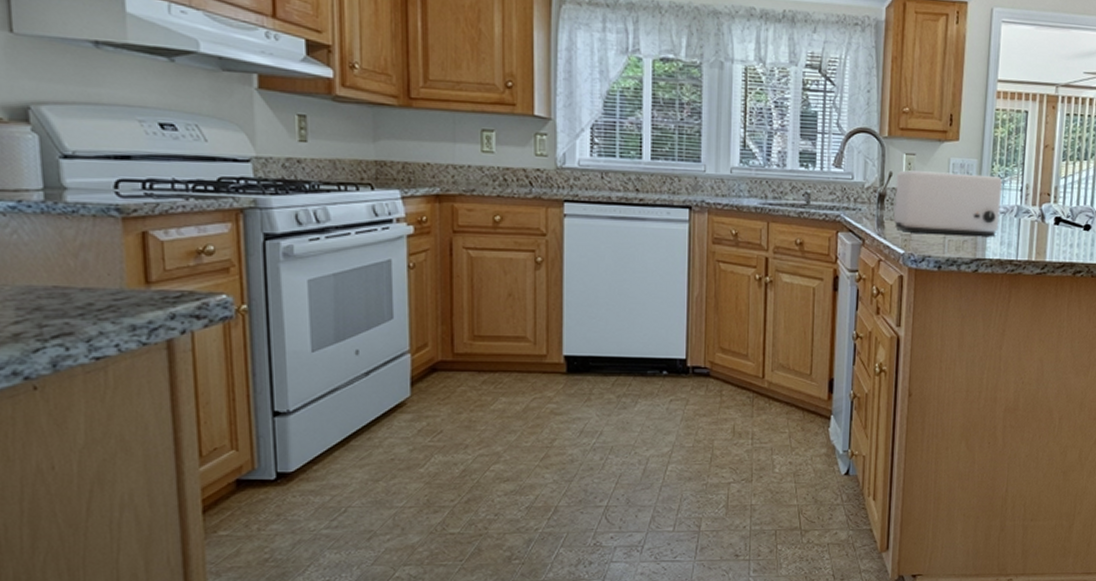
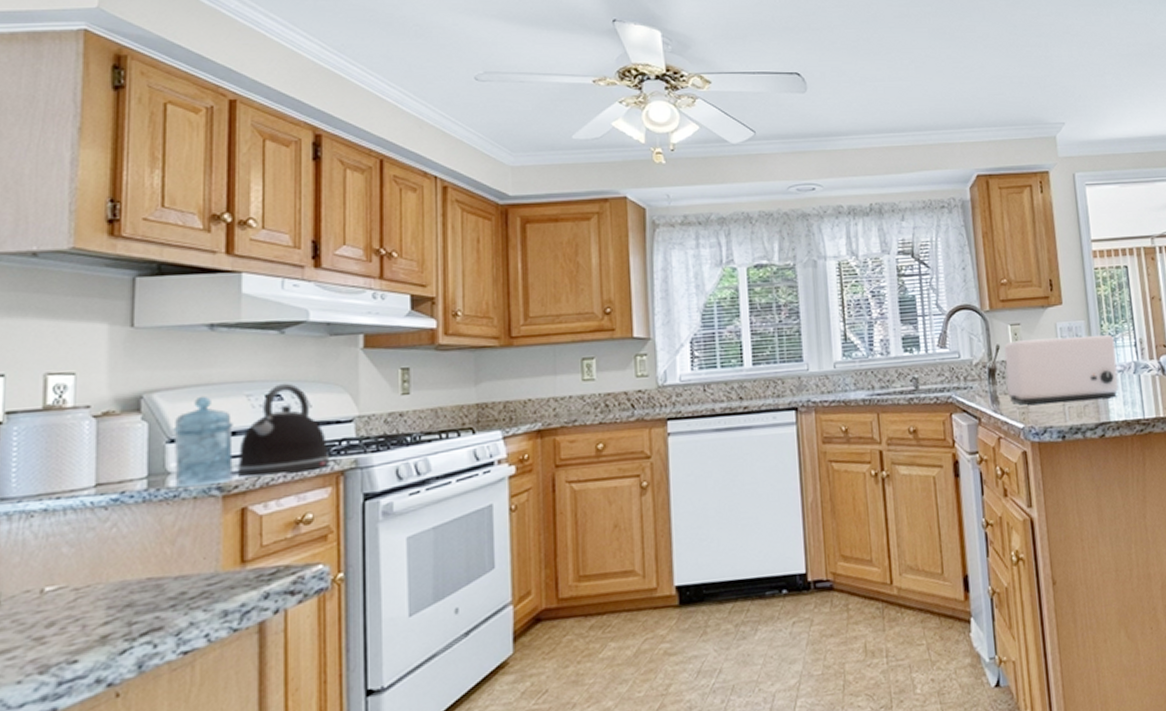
canister: none [63,115,131,206] -> present [171,395,233,488]
kettle: none [134,113,229,205] -> present [237,383,330,478]

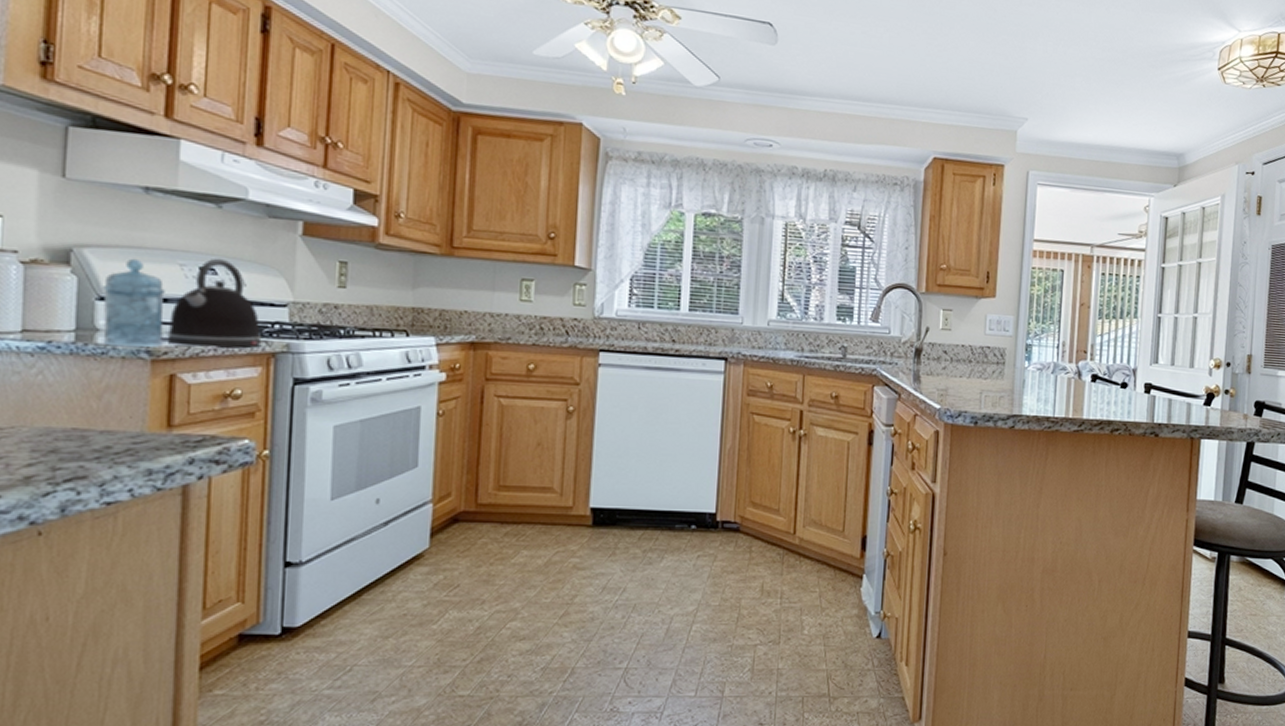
toaster: present [1004,334,1119,405] -> none [930,325,1039,394]

